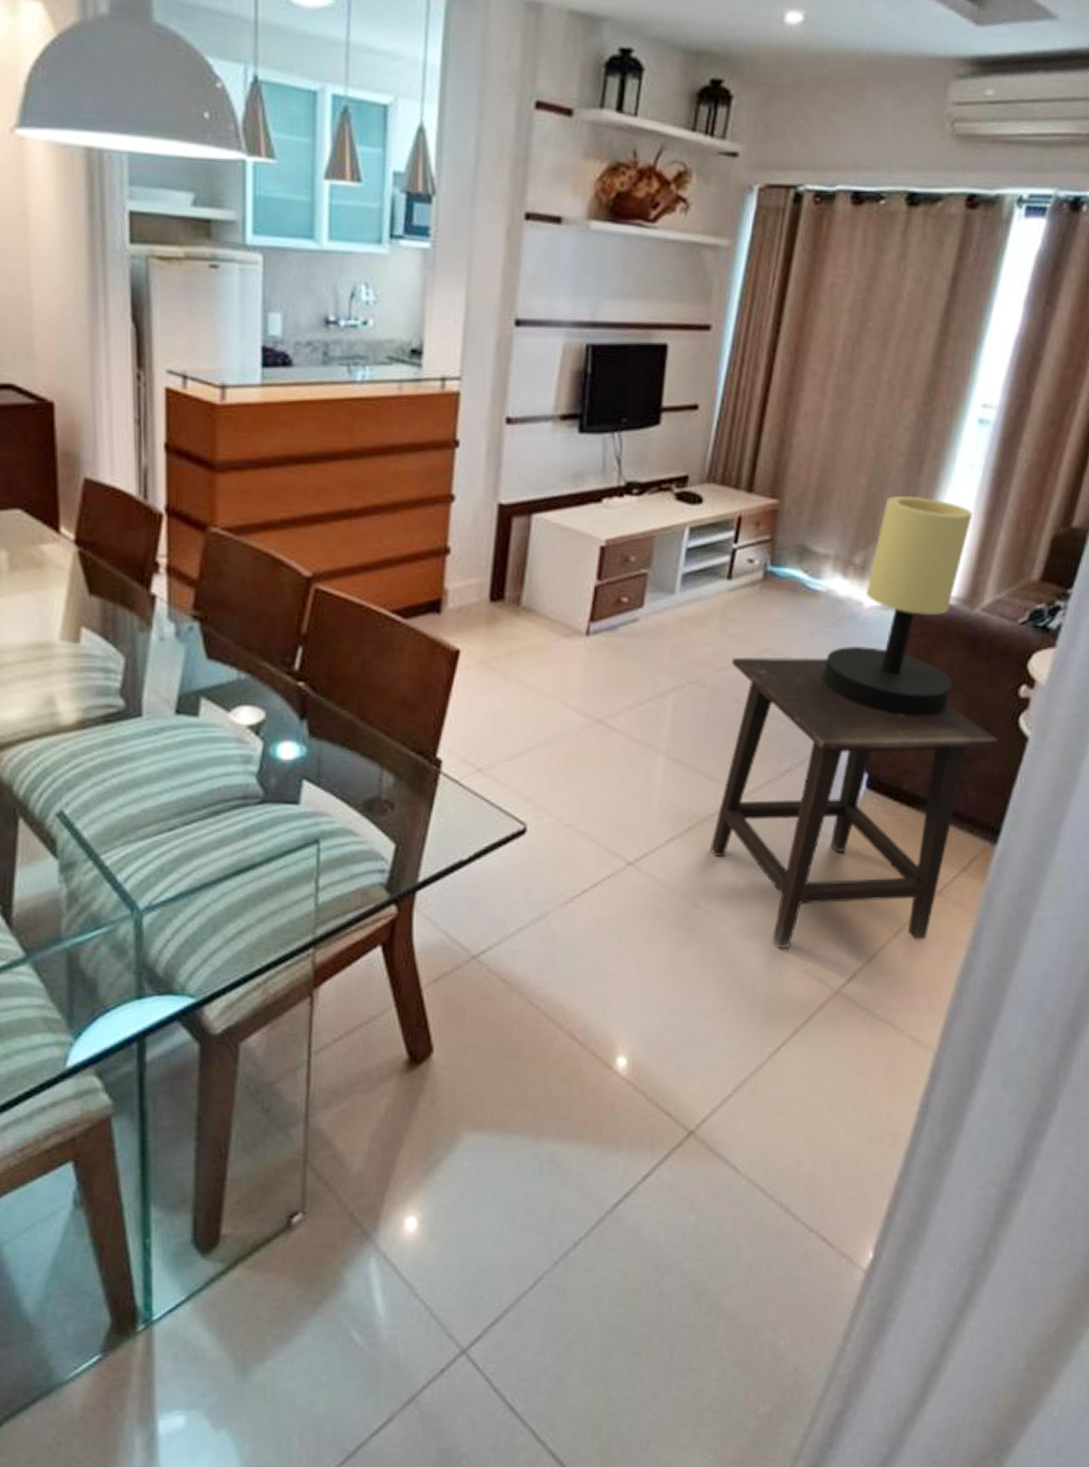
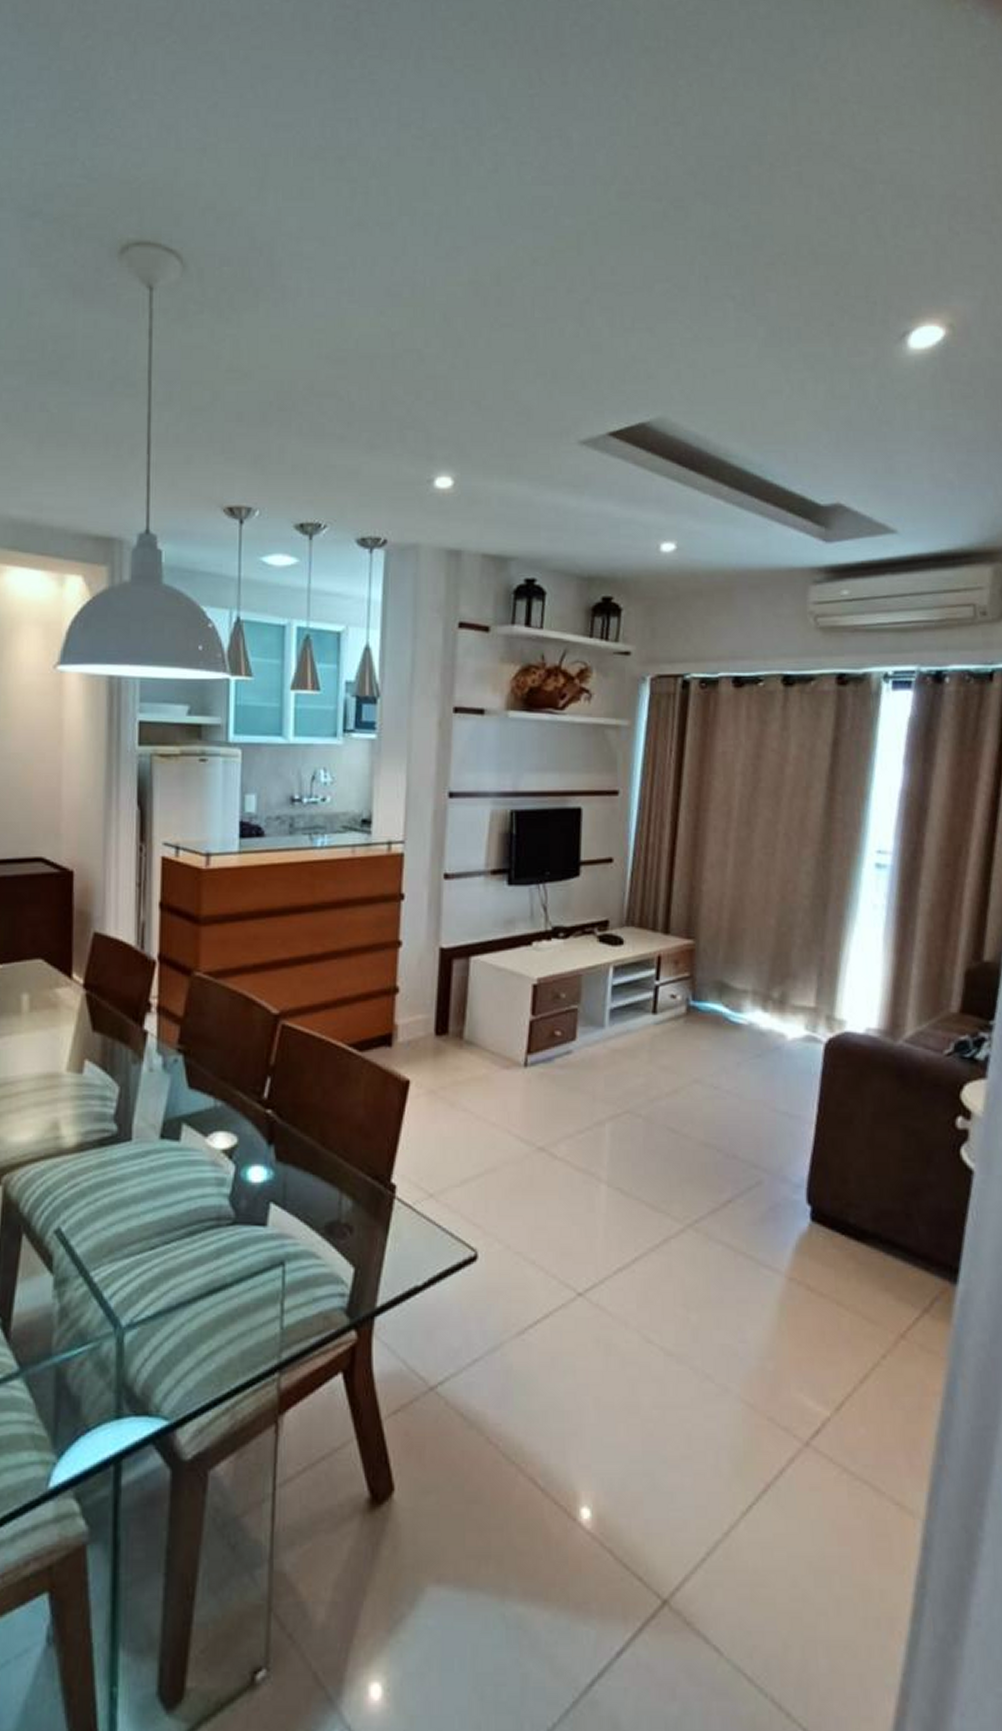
side table: present [710,658,999,949] -> none [659,1088,943,1392]
table lamp: present [823,496,973,717] -> none [754,935,886,1148]

